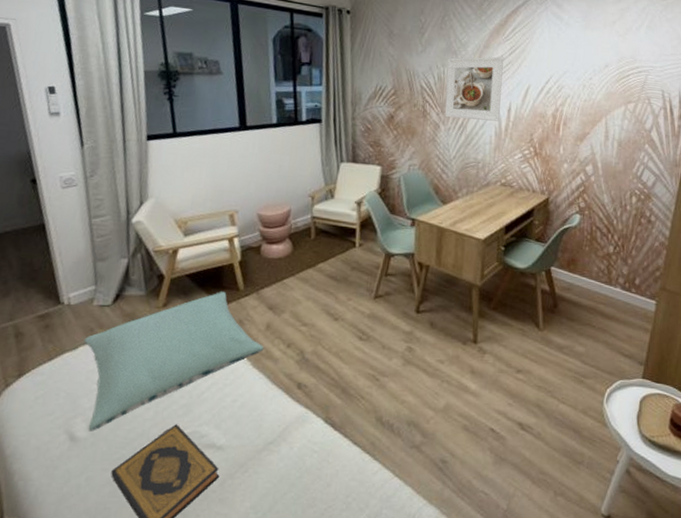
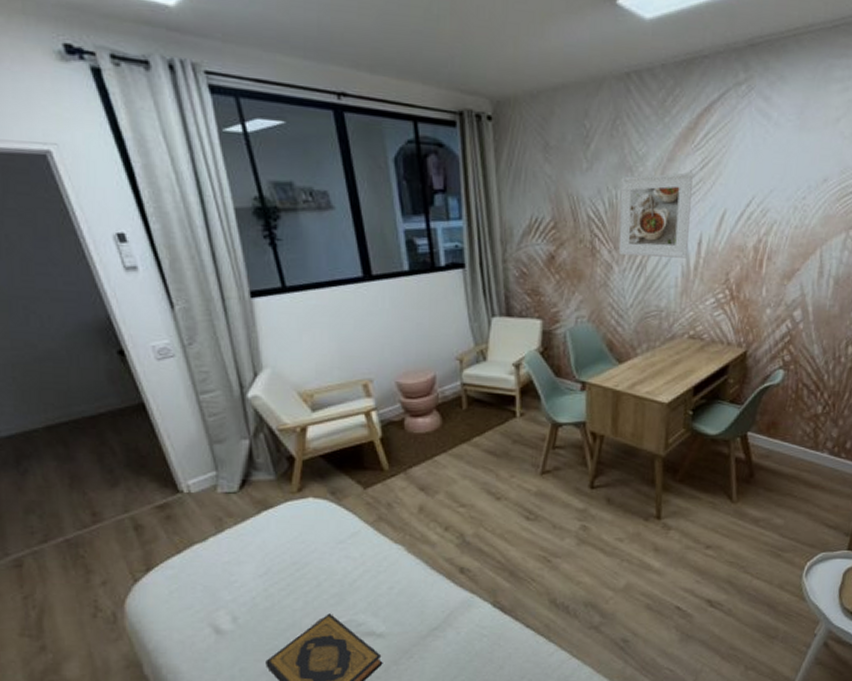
pillow: present [84,292,264,431] -> none [213,473,419,624]

